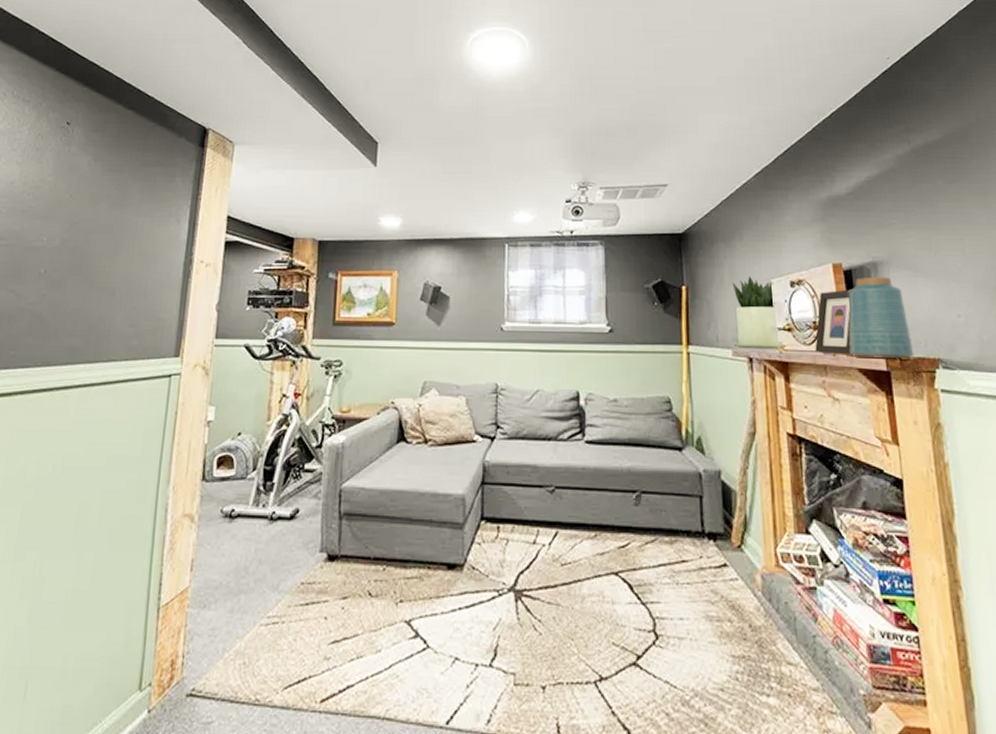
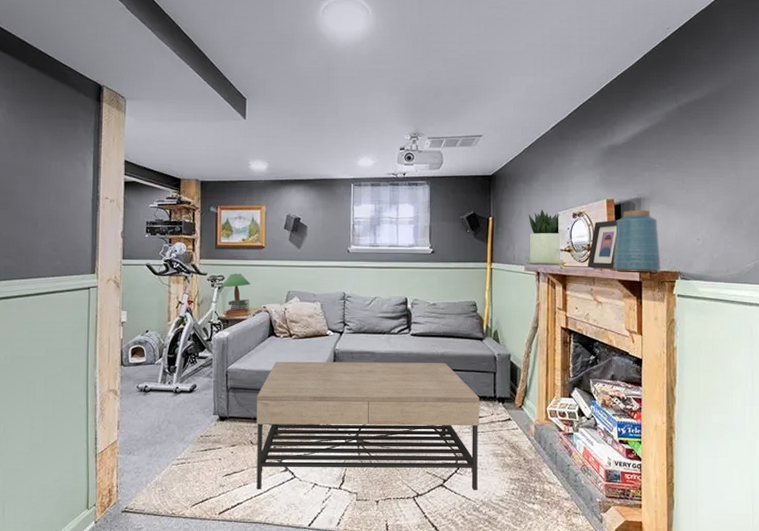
table lamp: none [338,357,376,394] -> present [222,273,251,301]
books: none [342,391,375,416] -> present [225,299,251,318]
coffee table: none [374,477,686,672] -> present [256,361,479,490]

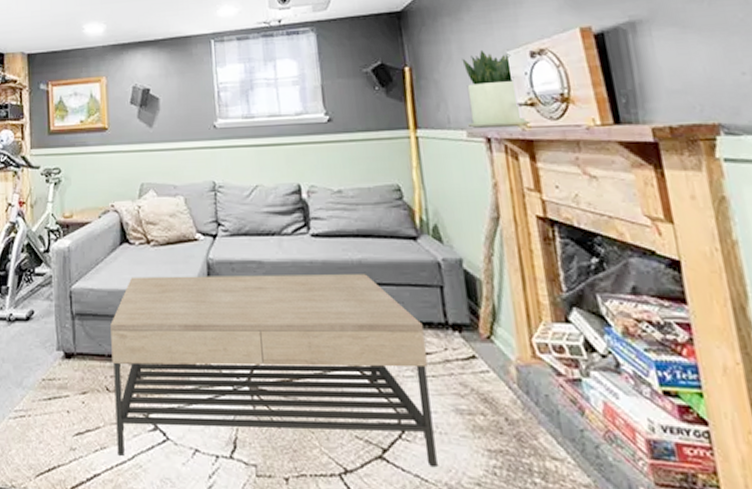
table lamp: present [222,273,251,301] -> none [58,163,93,199]
books: present [225,299,251,318] -> none [65,196,96,221]
picture frame: present [587,220,619,270] -> none [563,55,611,129]
vase: present [613,209,661,273] -> none [601,36,688,130]

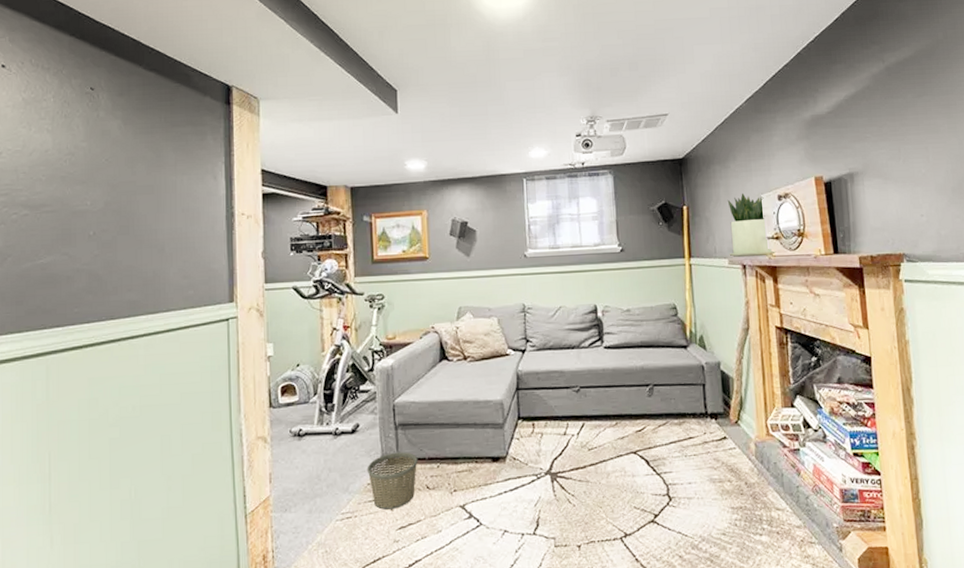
basket: none [41,345,97,411] -> present [367,452,418,510]
coffee table: present [110,274,437,466] -> none [431,377,695,542]

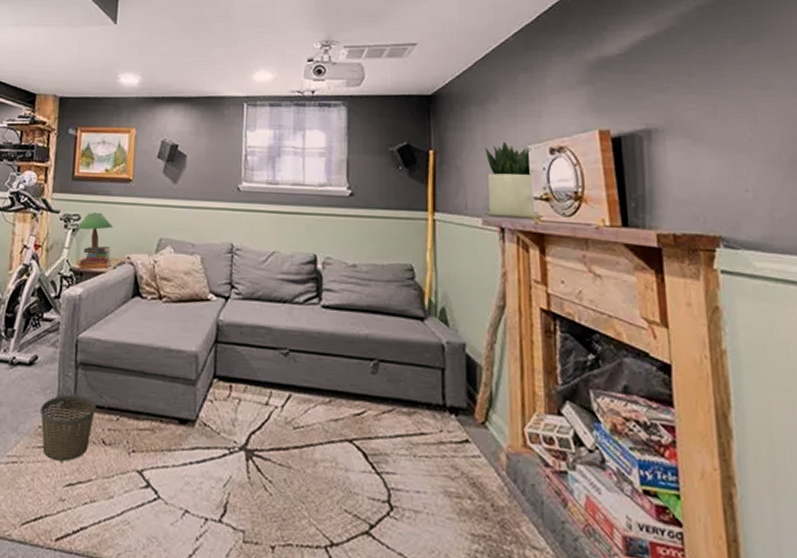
table lamp: none [382,290,415,322] -> present [77,212,113,248]
books: none [388,319,418,343] -> present [79,246,112,269]

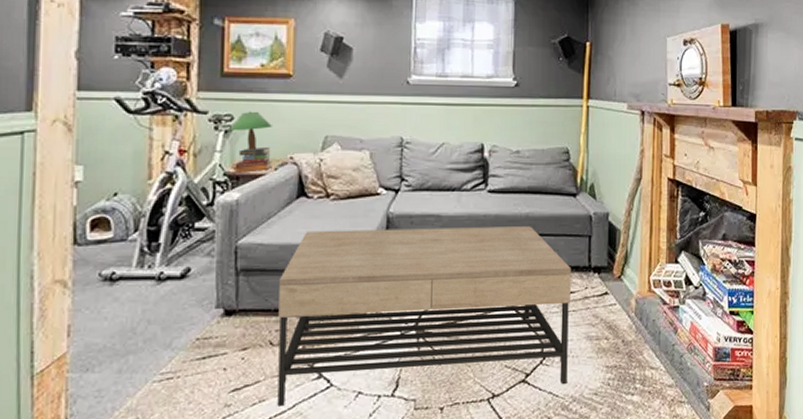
basket: present [40,394,97,461] -> none [196,302,262,369]
coffee table: none [107,331,422,546] -> present [277,226,571,406]
planter: present [483,141,545,221] -> none [629,33,676,104]

